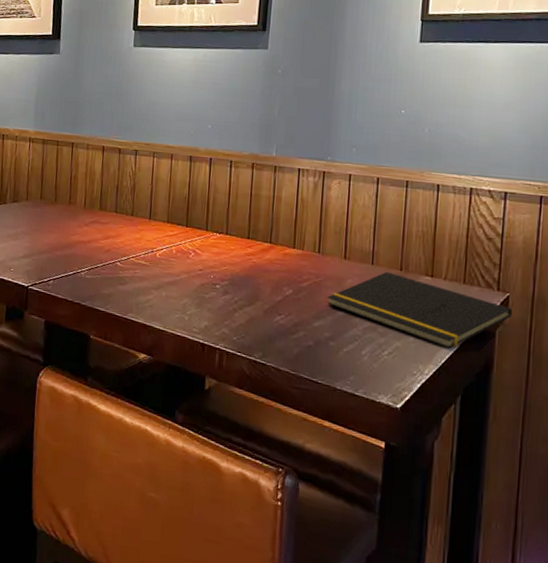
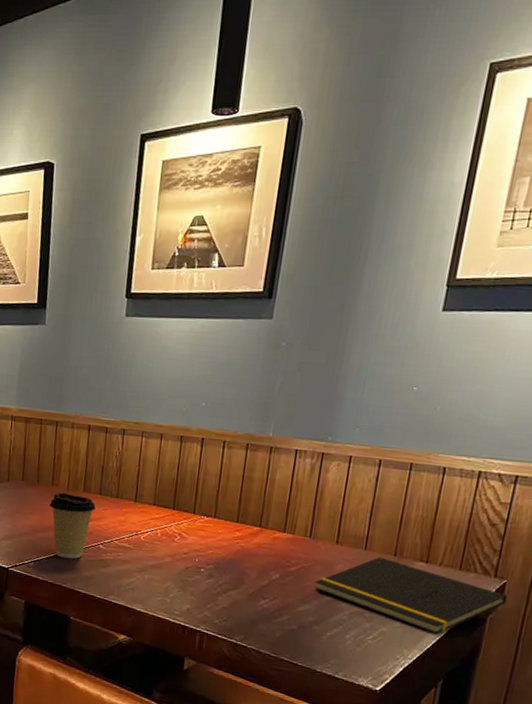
coffee cup: none [67,211,112,277] -> present [50,492,96,559]

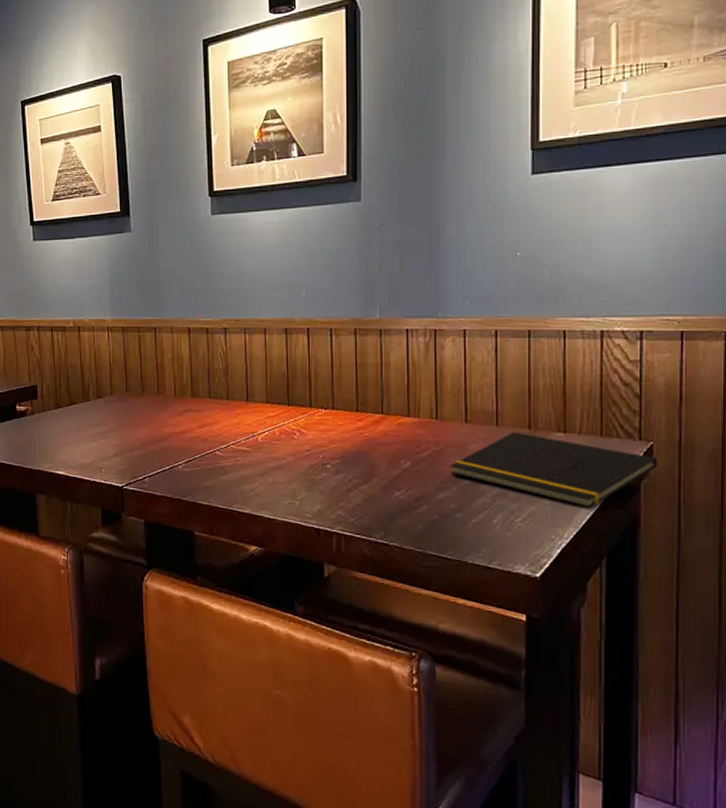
coffee cup: present [50,492,96,559] -> none [158,400,207,470]

